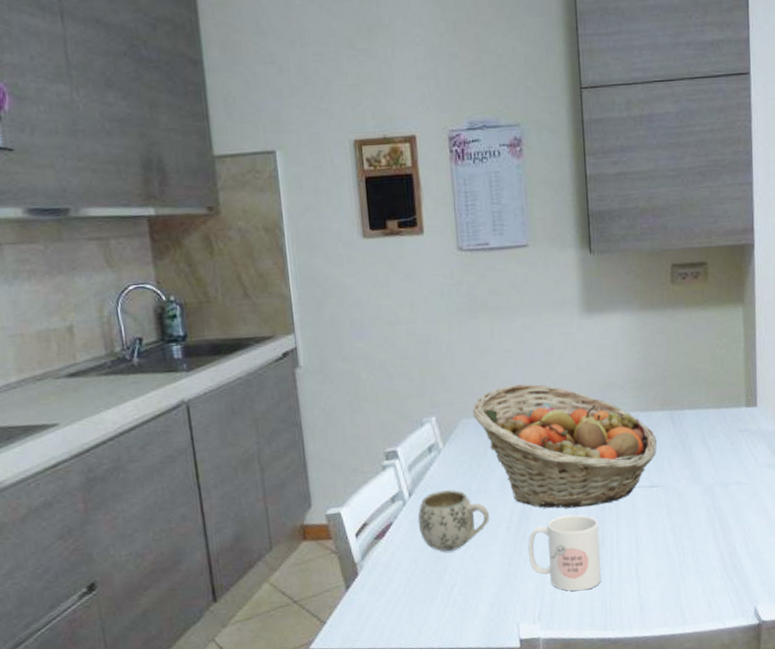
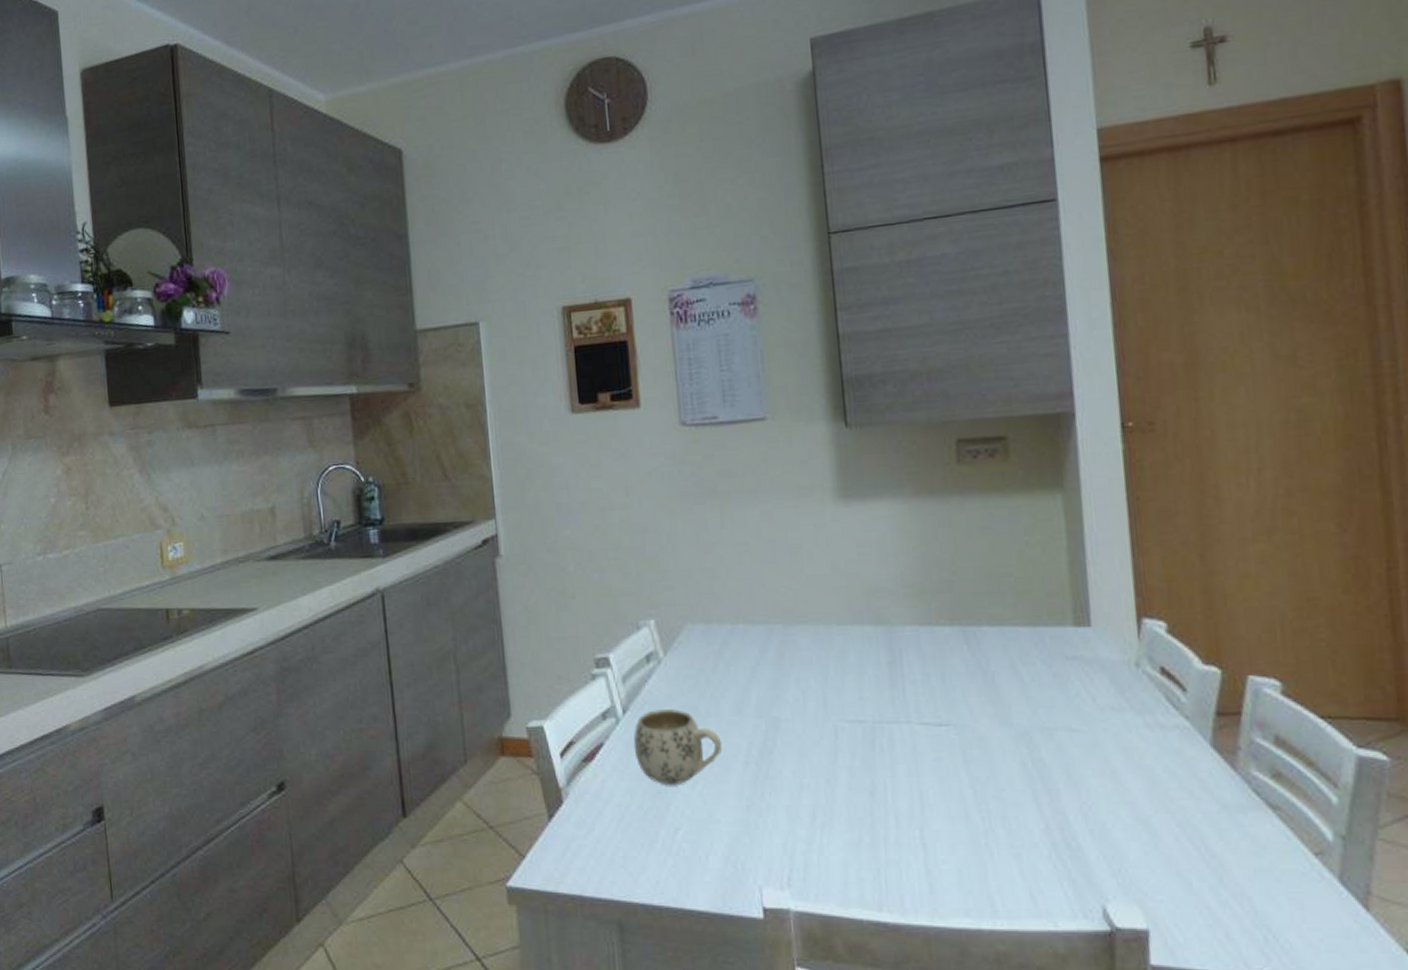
fruit basket: present [472,384,658,508] -> none [699,584,946,745]
mug: present [528,514,602,592] -> none [772,753,873,854]

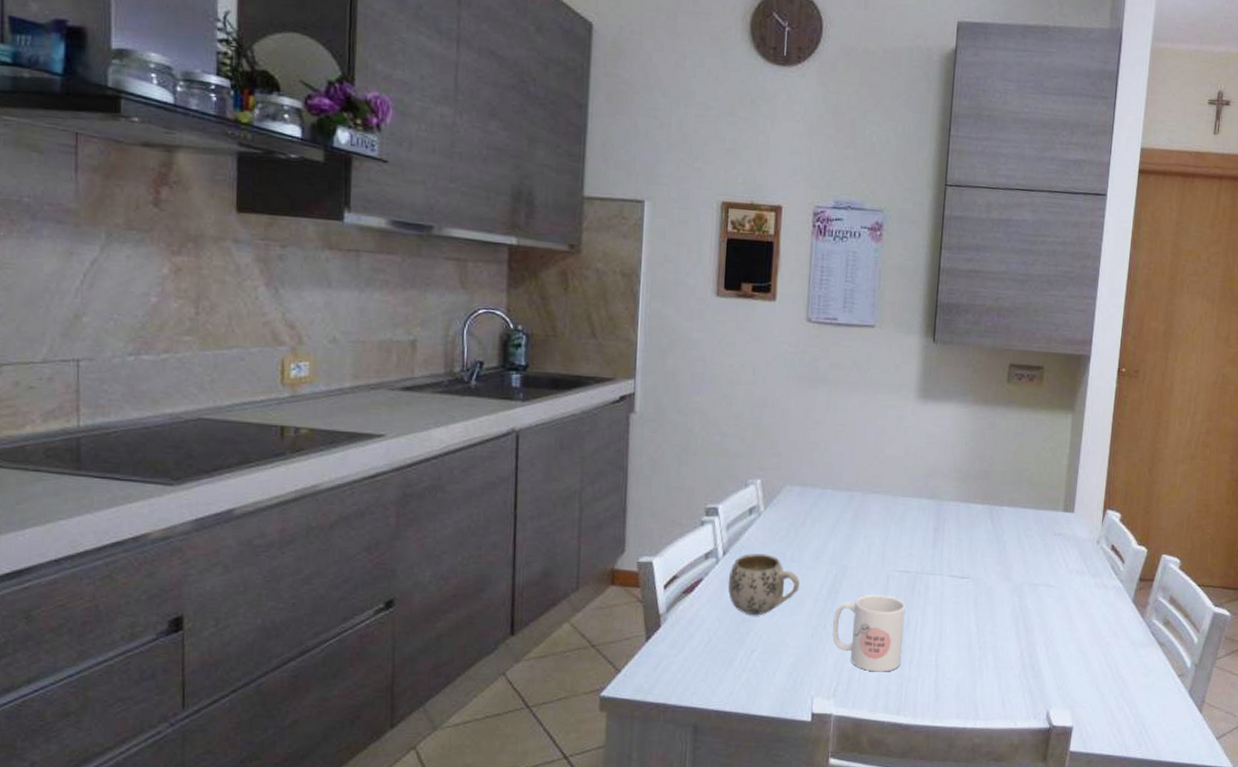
mug: none [772,753,873,854] -> present [832,595,906,672]

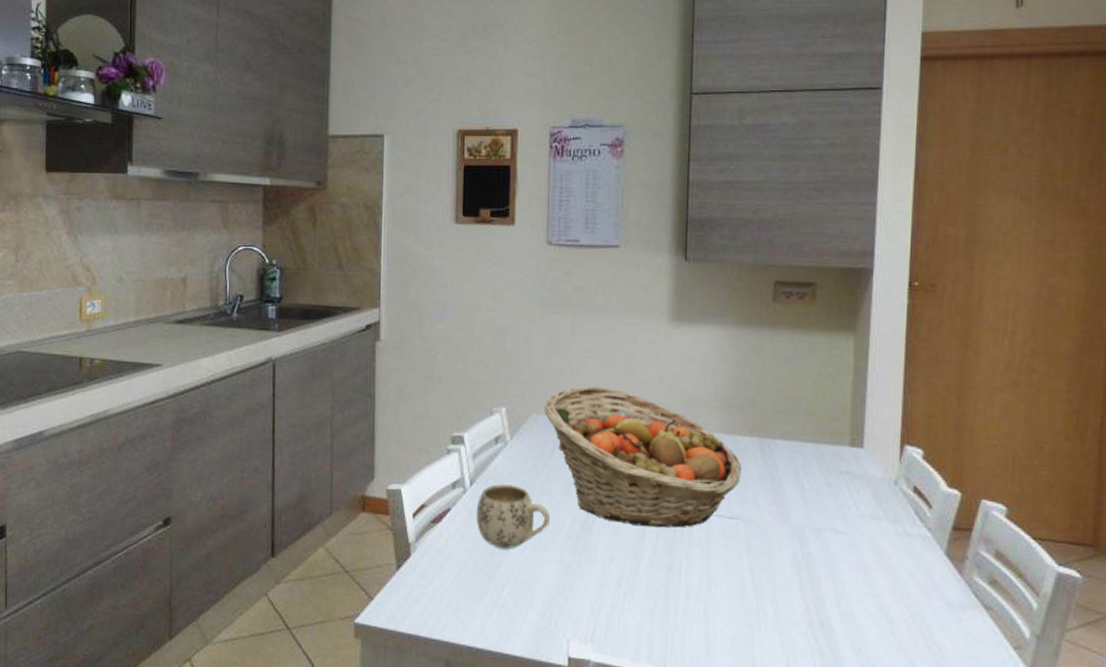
fruit basket: none [798,459,974,589] -> present [544,386,742,528]
mug: present [832,595,906,672] -> none [587,532,667,619]

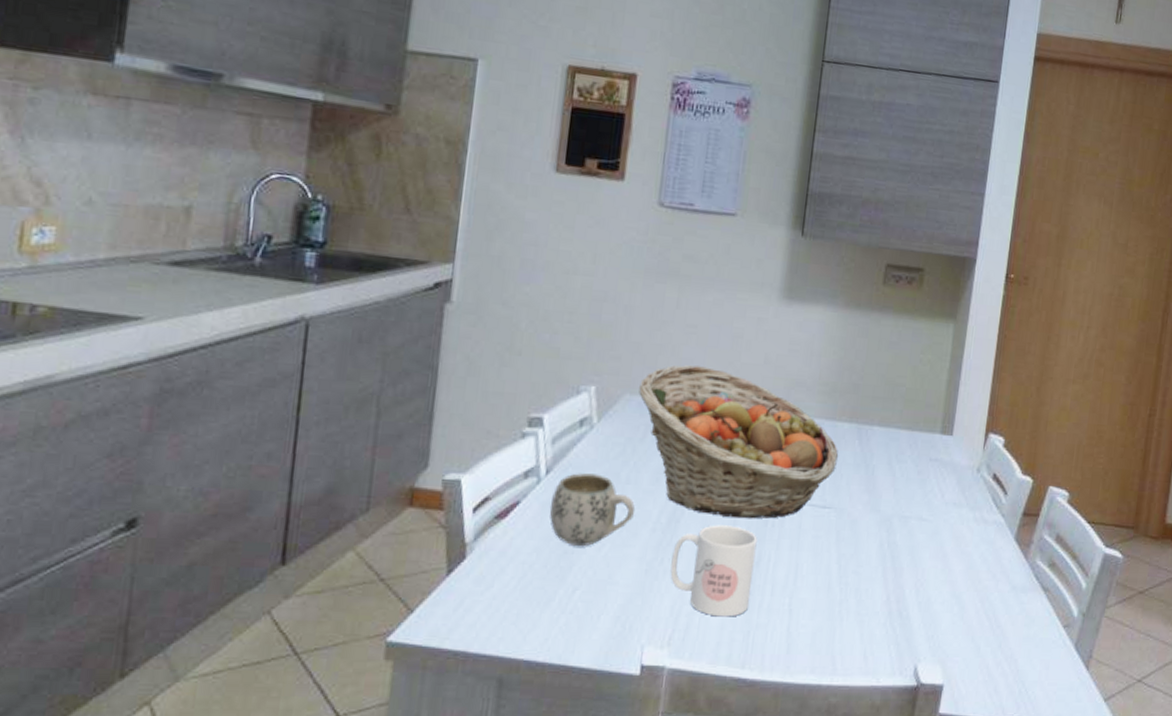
mug: none [587,532,667,619] -> present [670,525,757,617]

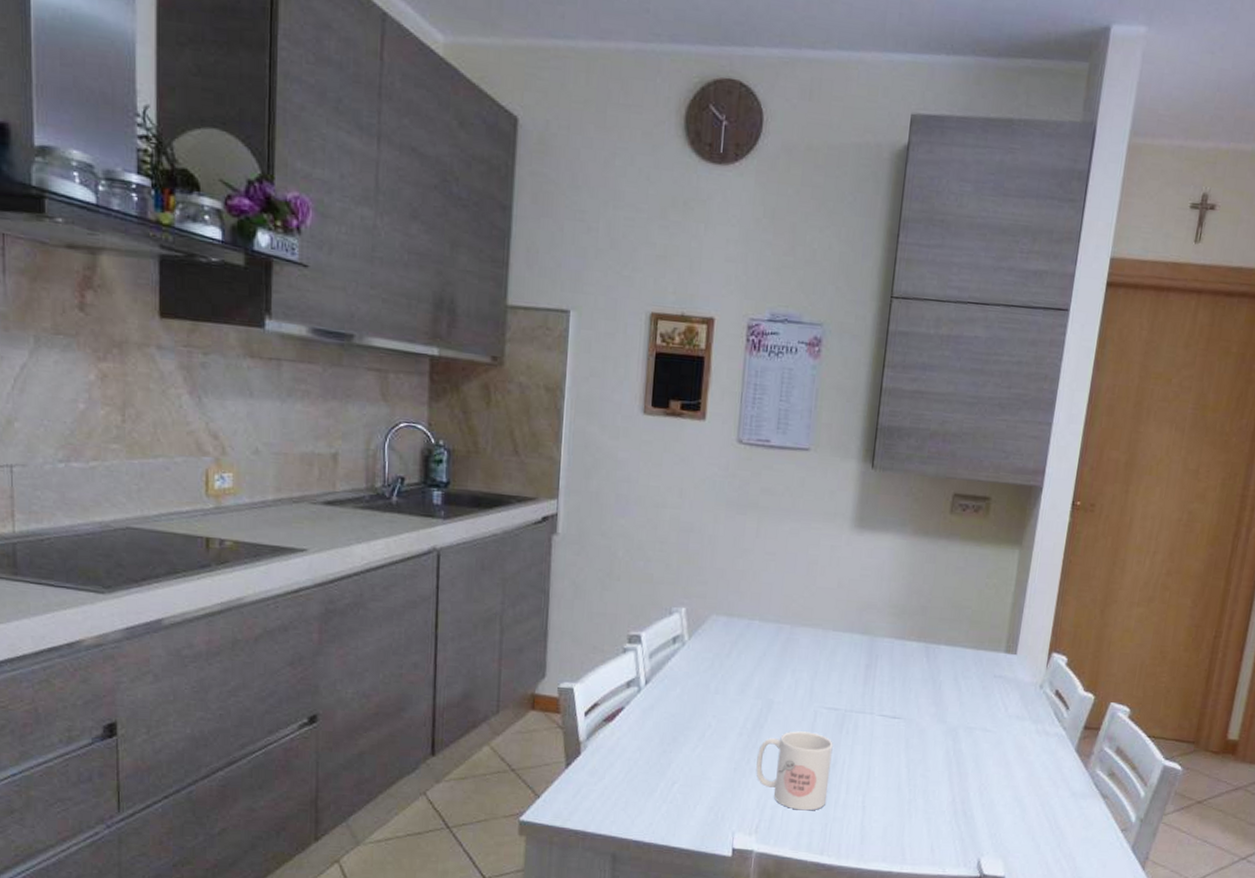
mug: present [549,473,636,547] -> none [649,684,724,747]
fruit basket: present [639,365,839,519] -> none [724,589,908,727]

